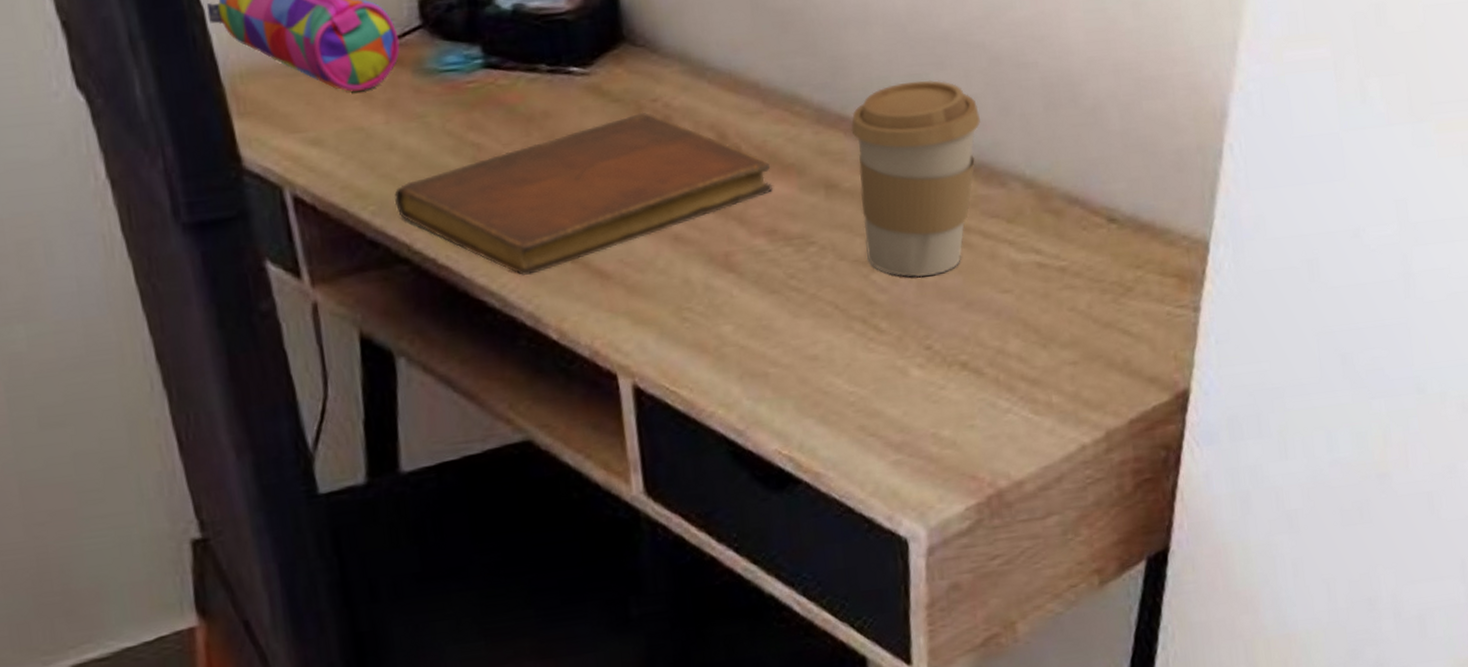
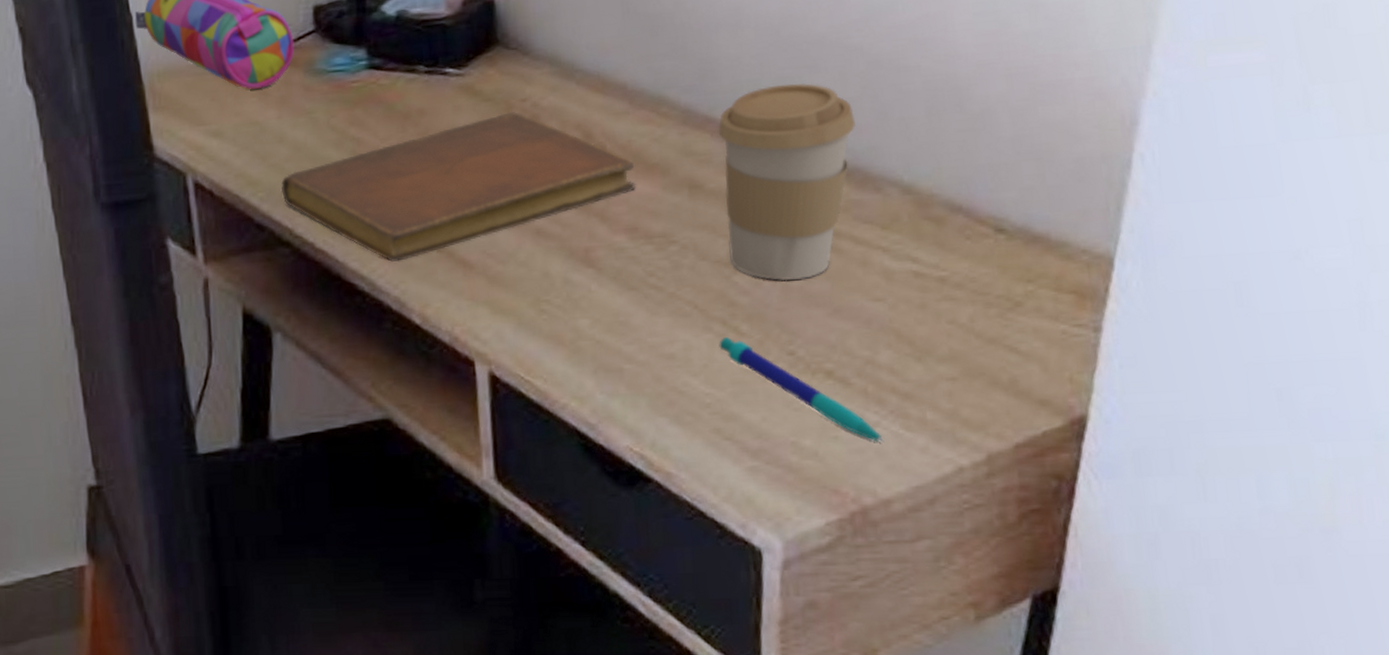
pen: none [860,334,1016,428] -> present [719,336,885,443]

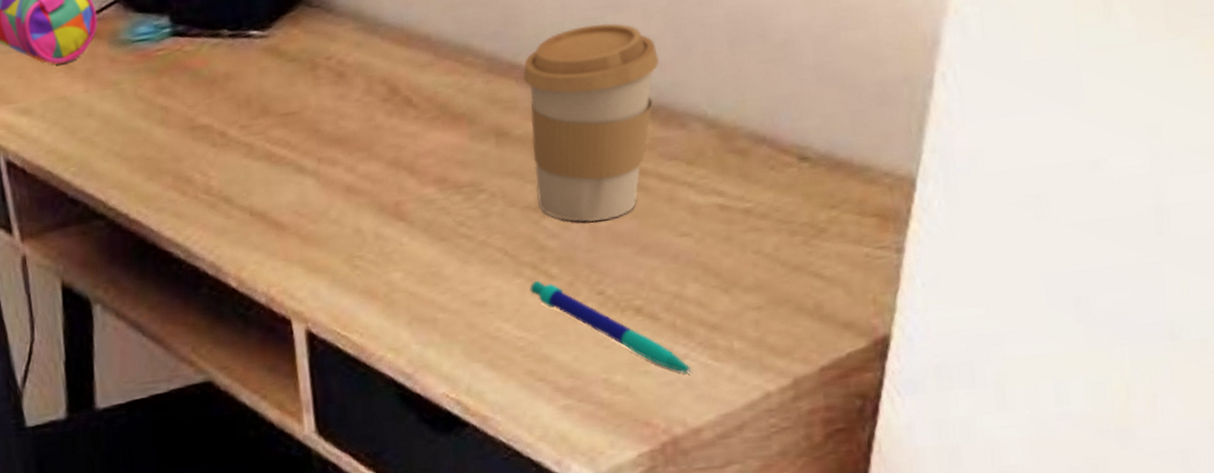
notebook: present [281,111,636,262] -> none [92,70,444,228]

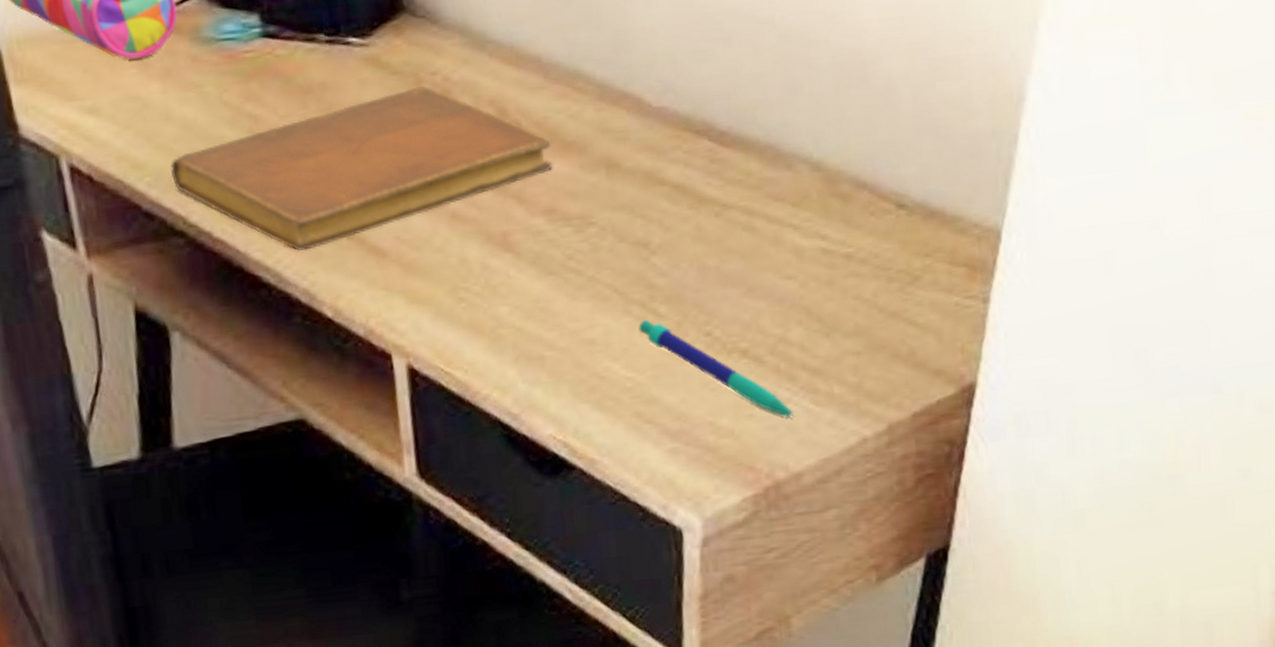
notebook: none [92,70,444,228] -> present [170,85,553,251]
coffee cup: present [523,22,659,222] -> none [634,56,767,262]

